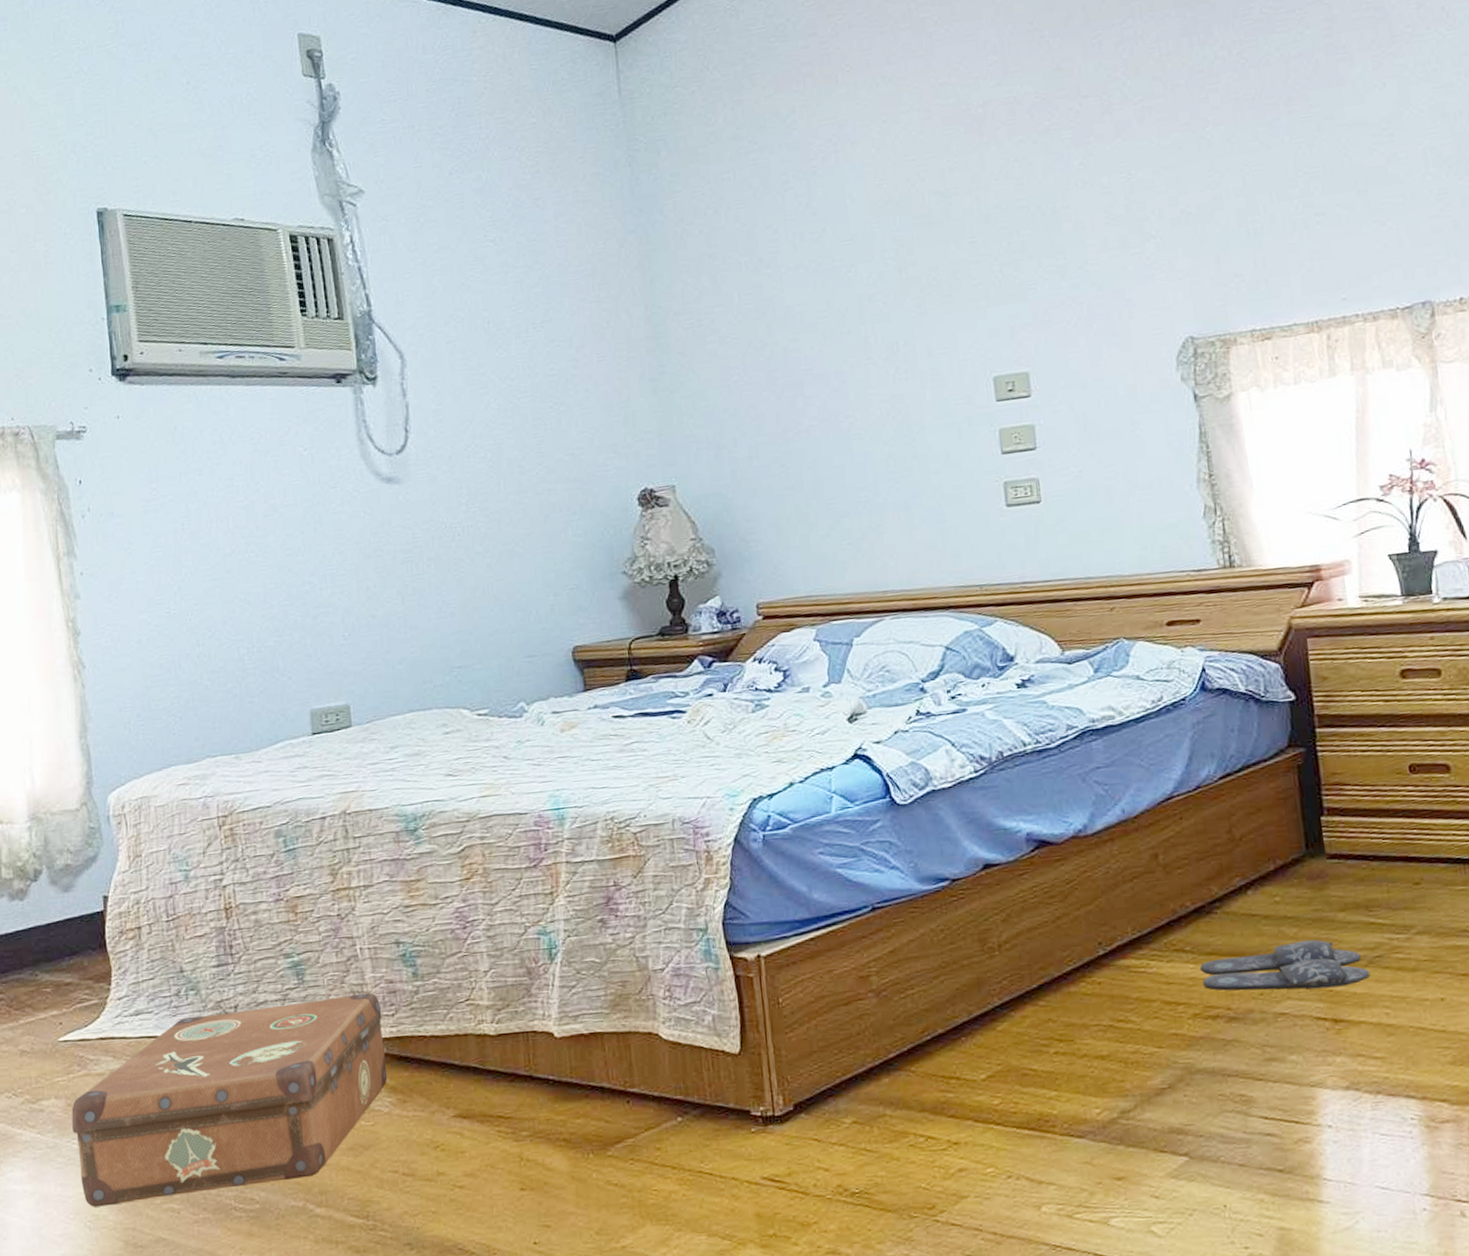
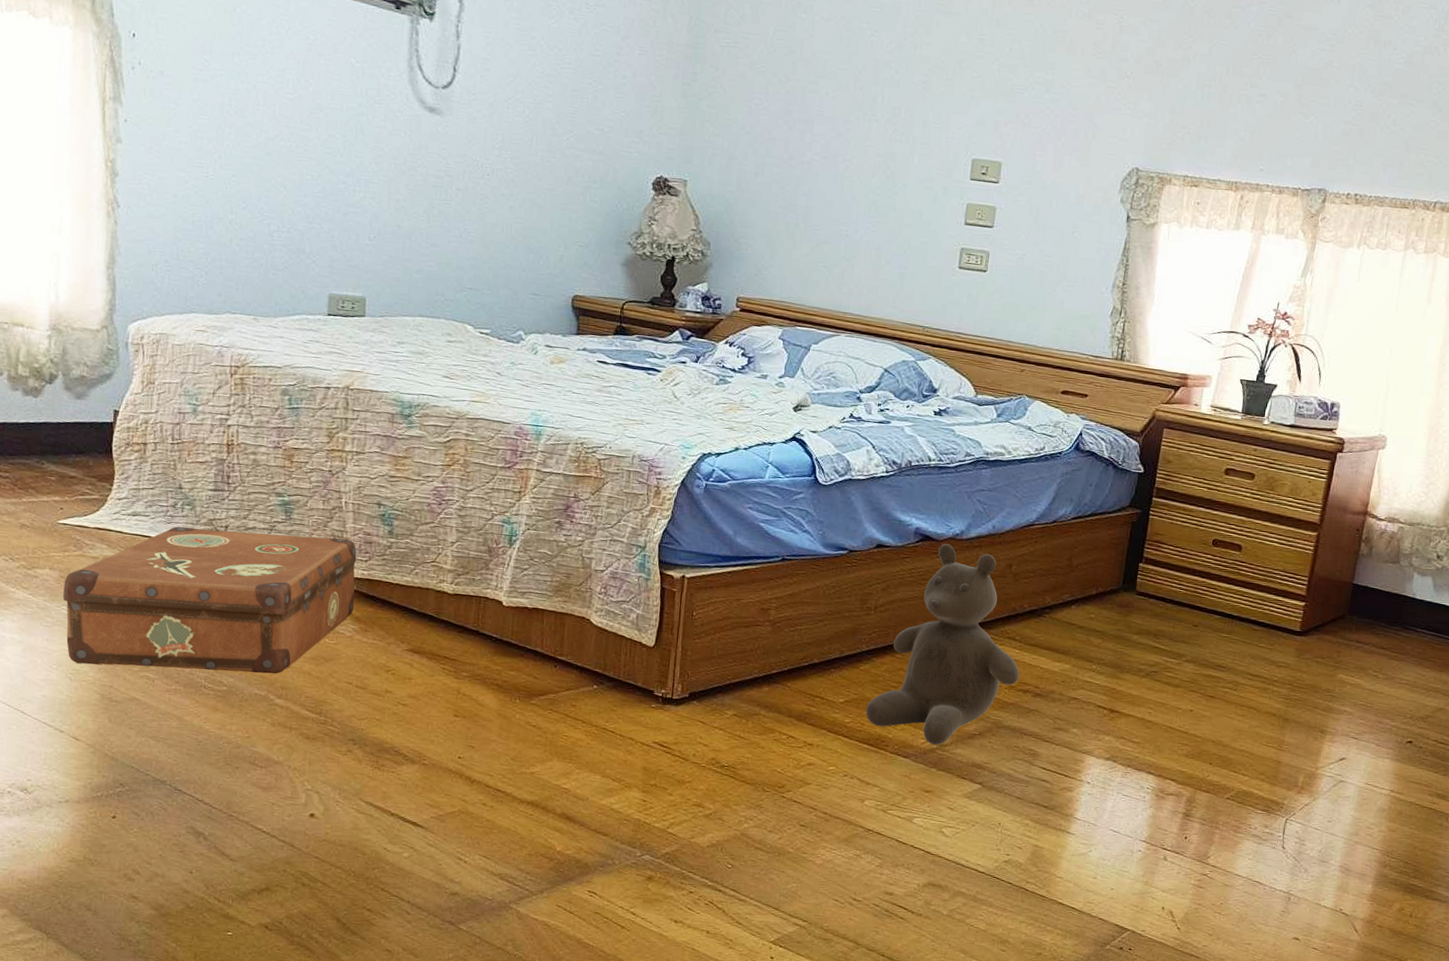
teddy bear: none [1016,844,1203,1114] -> present [866,543,1020,745]
slippers: present [1200,939,1370,991] -> none [1023,649,1145,688]

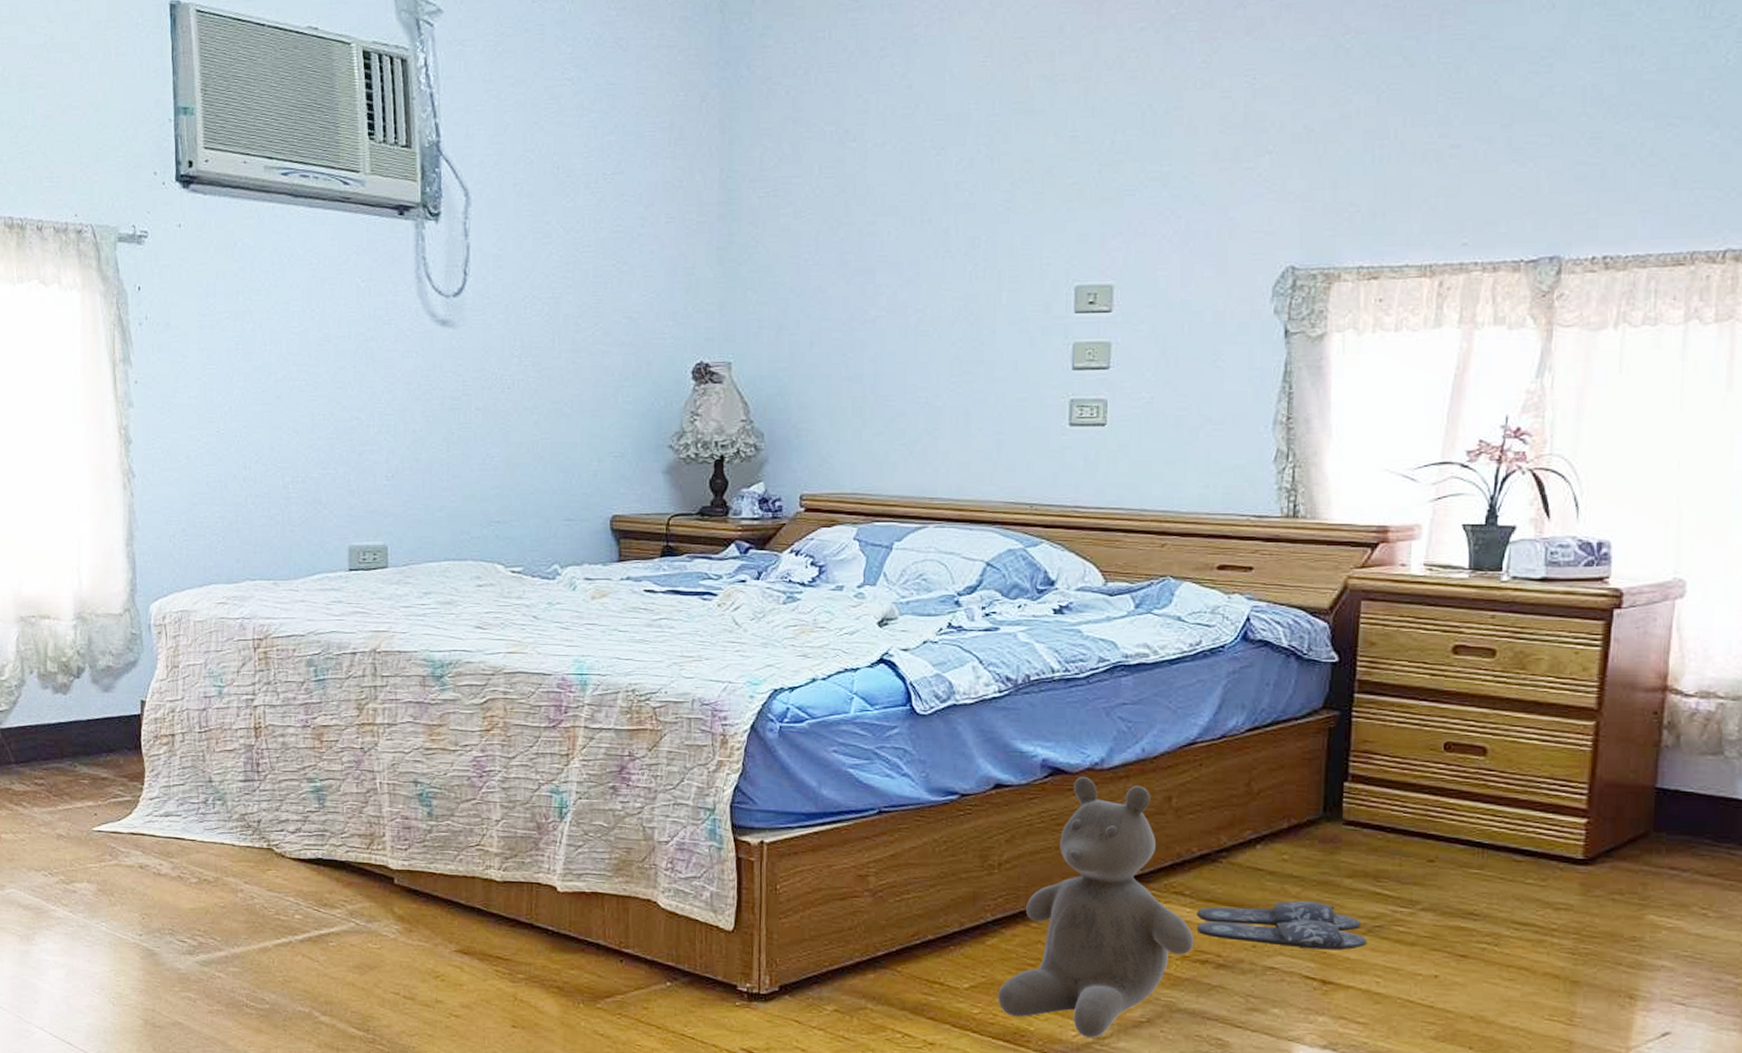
suitcase: present [63,526,357,674] -> none [102,824,397,987]
slippers: none [1023,649,1145,688] -> present [1197,900,1367,950]

